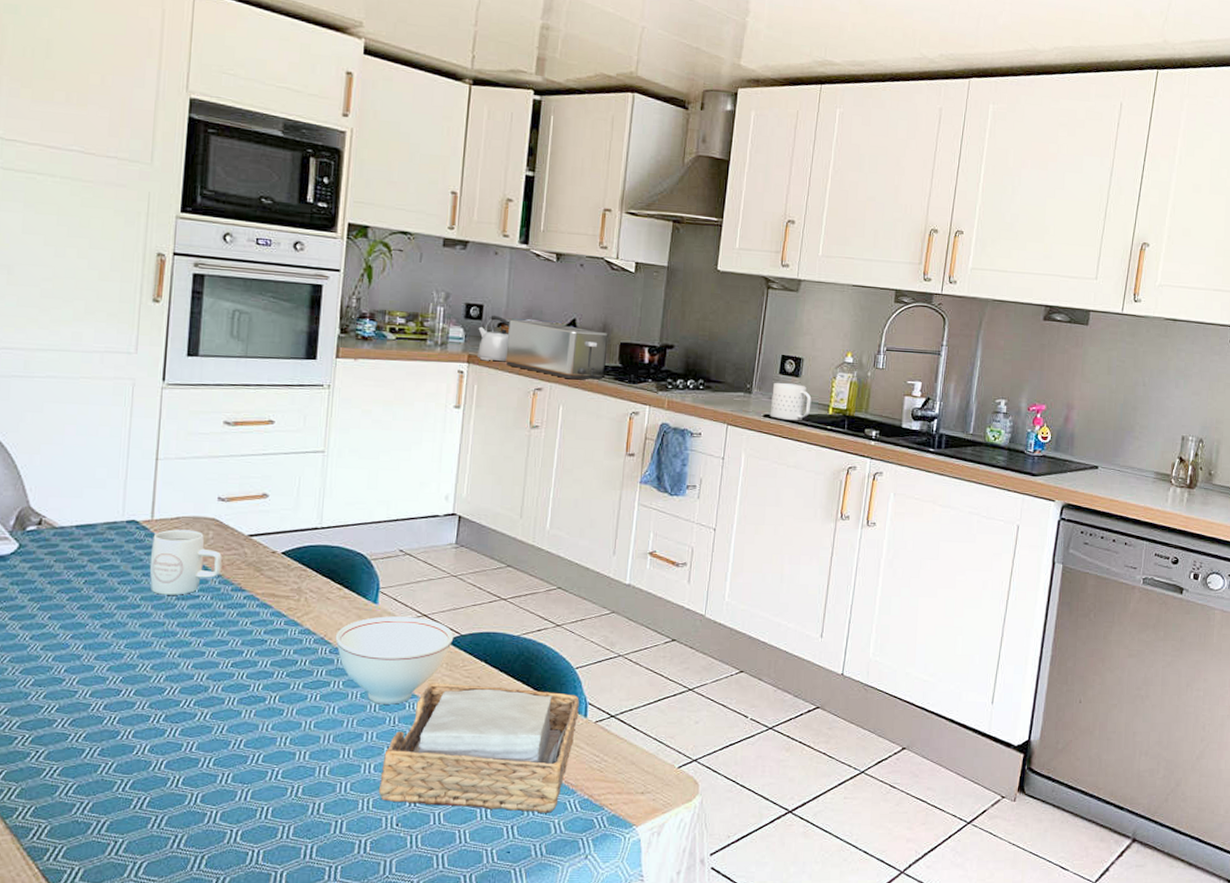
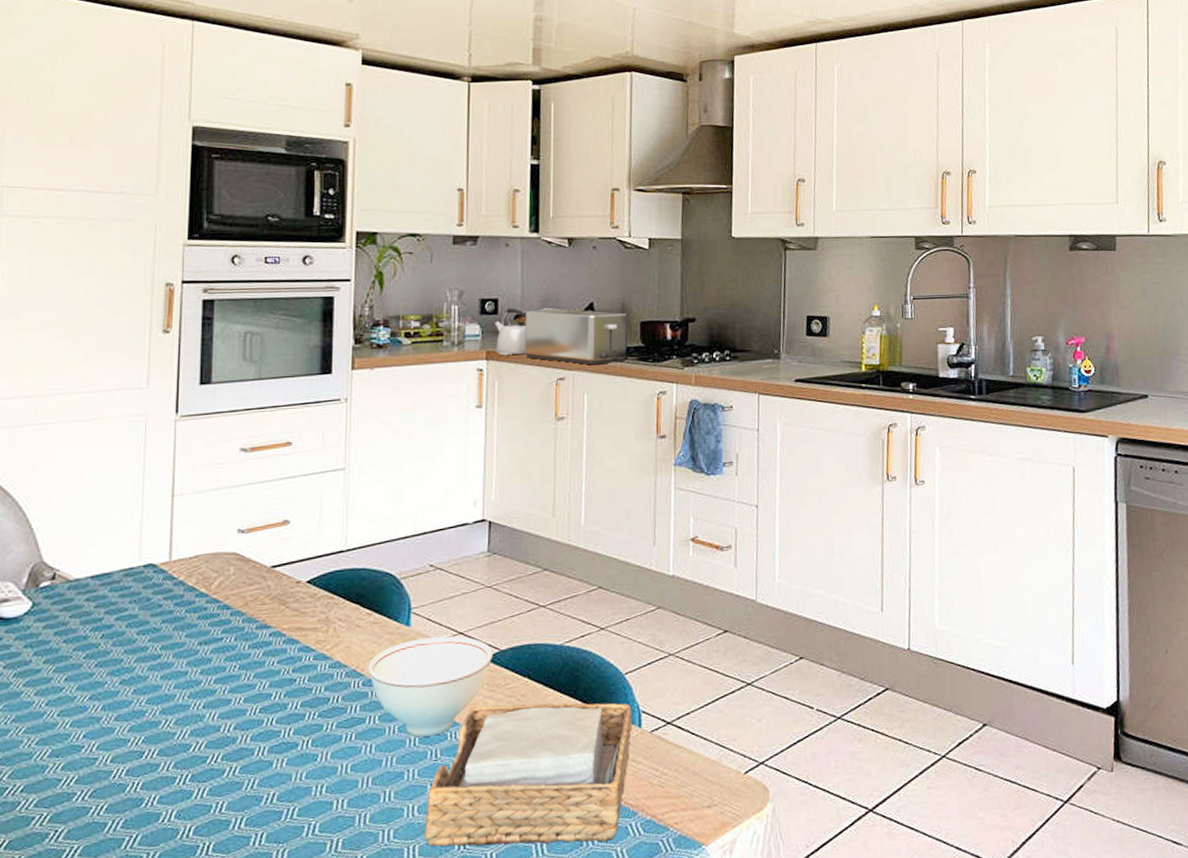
mug: present [149,529,223,595] -> none [169,567,246,642]
mug: present [770,382,812,421] -> none [800,344,843,383]

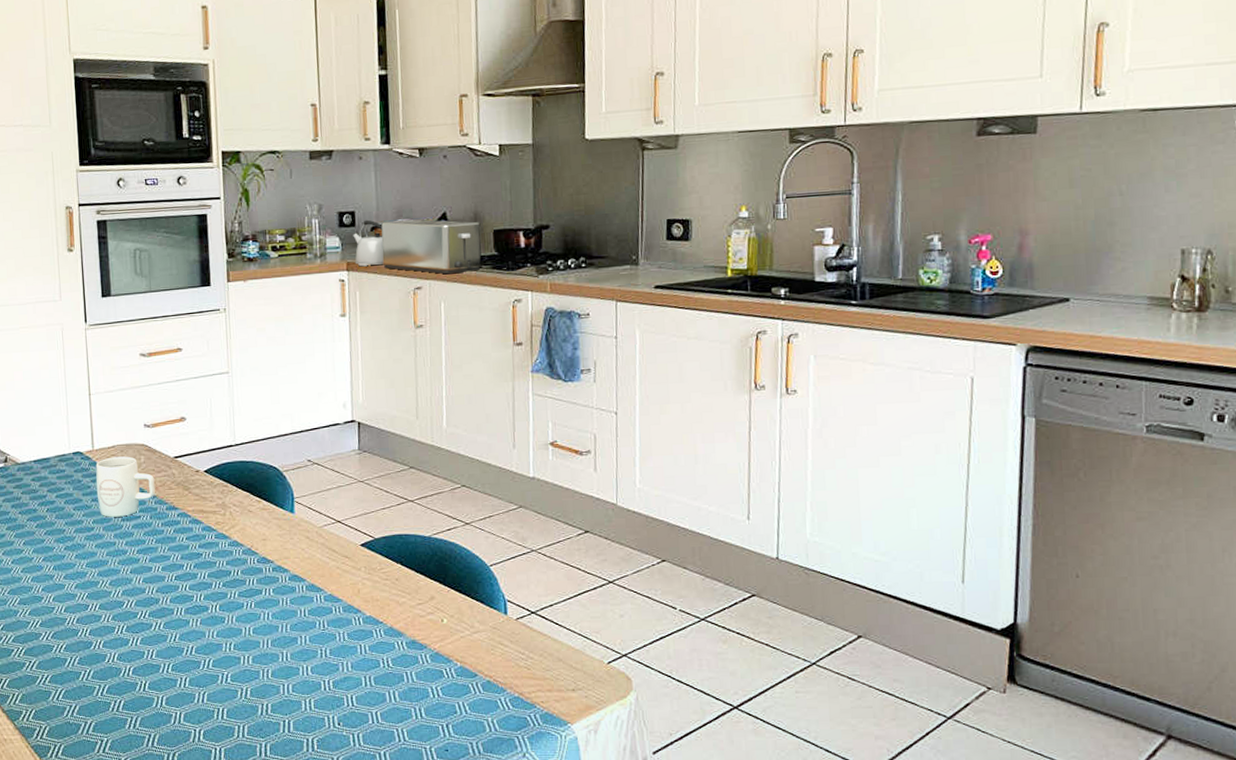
mug: none [169,567,246,642] -> present [95,456,156,517]
bowl: present [368,636,493,737] -> none [260,524,369,609]
napkin holder: present [424,703,633,847] -> none [317,586,499,712]

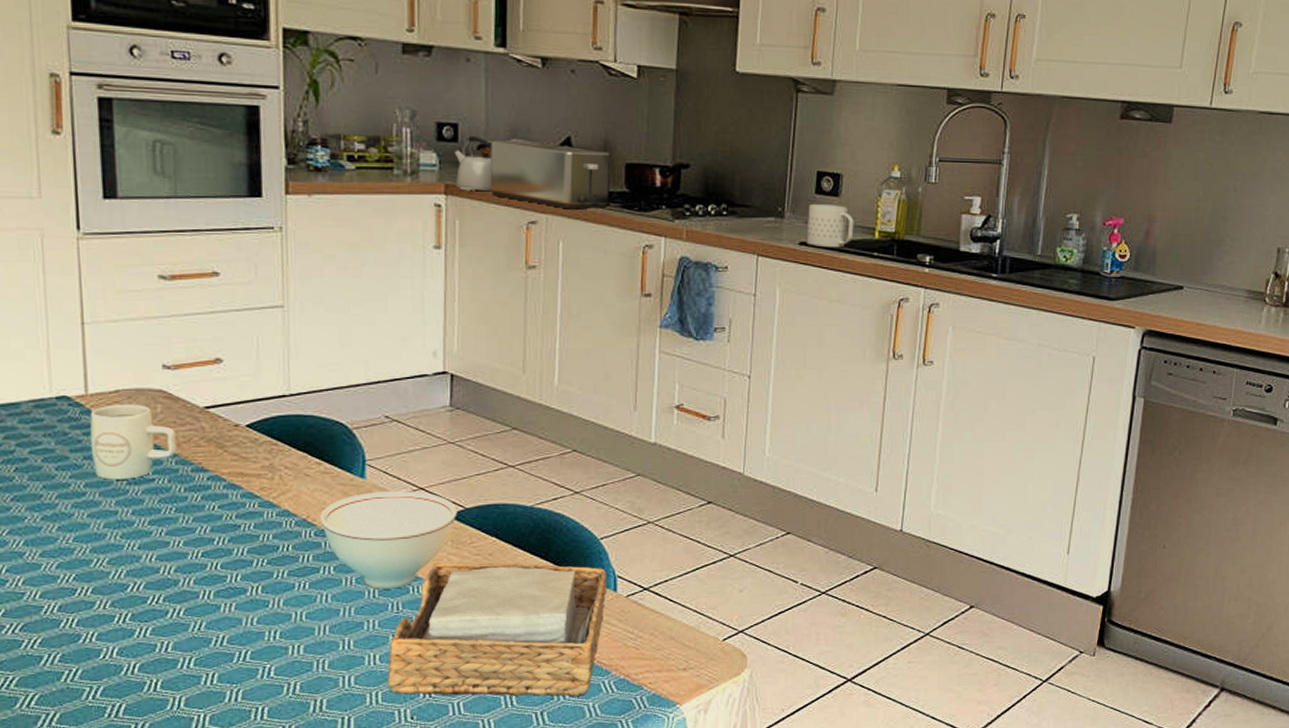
bowl: none [260,524,369,609] -> present [319,491,458,590]
napkin holder: none [317,586,499,712] -> present [387,562,607,697]
mug: none [660,248,707,289] -> present [806,203,854,248]

